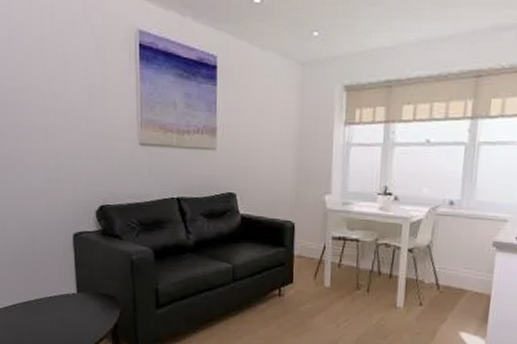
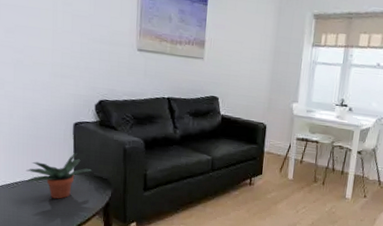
potted plant: none [23,267,96,322] -> present [25,152,92,199]

